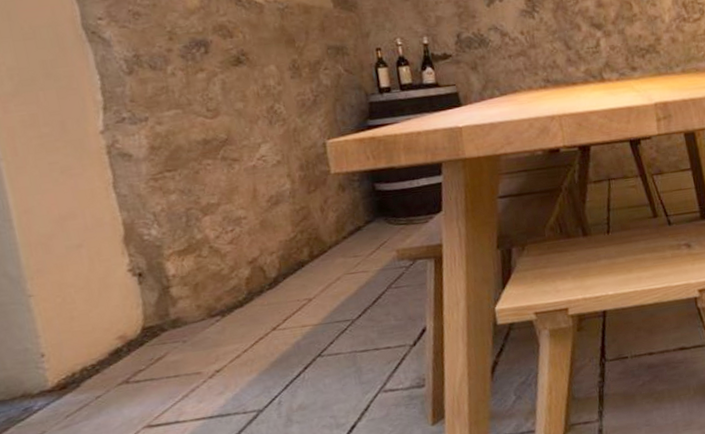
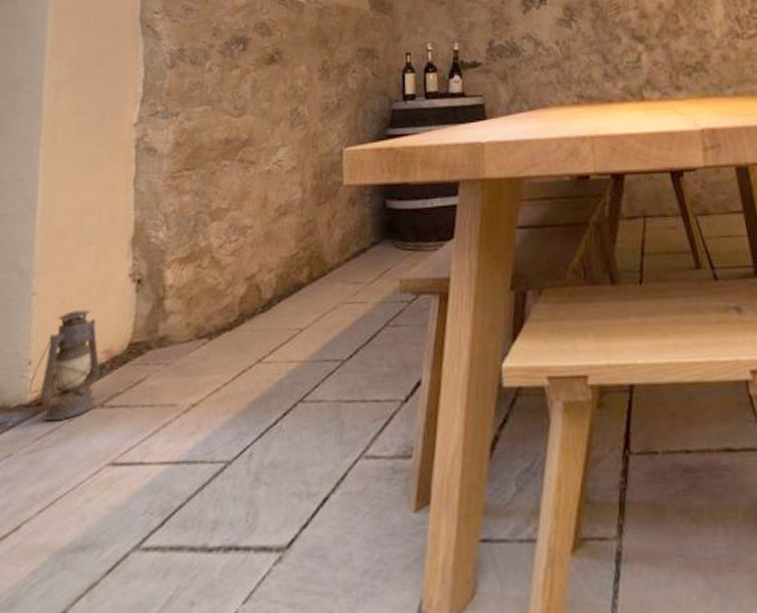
lantern: none [47,304,120,402] -> present [29,310,100,422]

